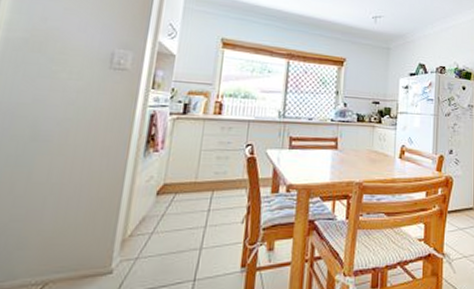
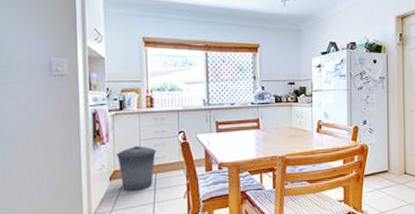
trash can: none [170,157,217,210] -> present [117,146,156,191]

